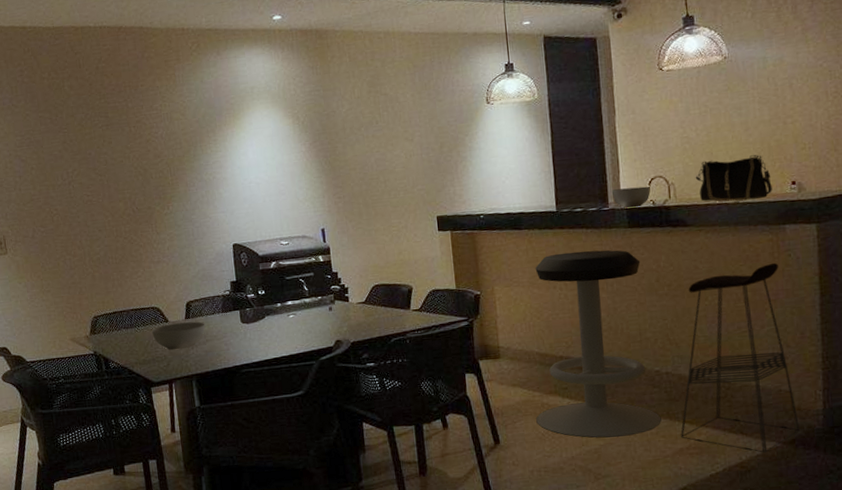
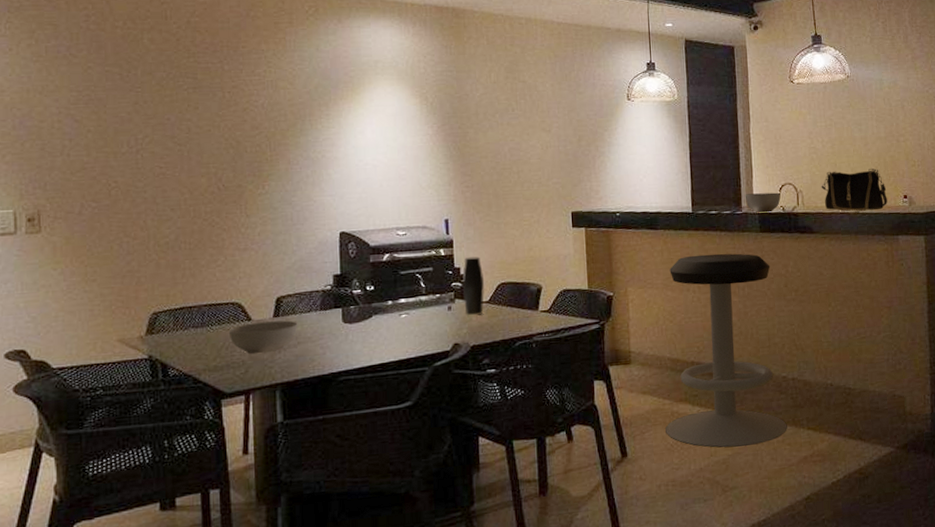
vase: none [340,262,361,315] -> present [462,257,484,316]
bar stool: present [680,262,800,453] -> none [805,271,911,458]

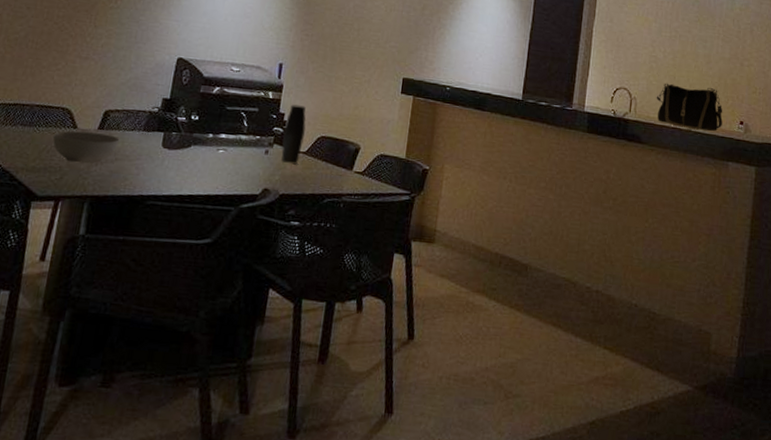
bar stool: present [665,253,787,448] -> none [457,143,592,354]
bowl: present [745,192,781,213] -> none [577,91,614,114]

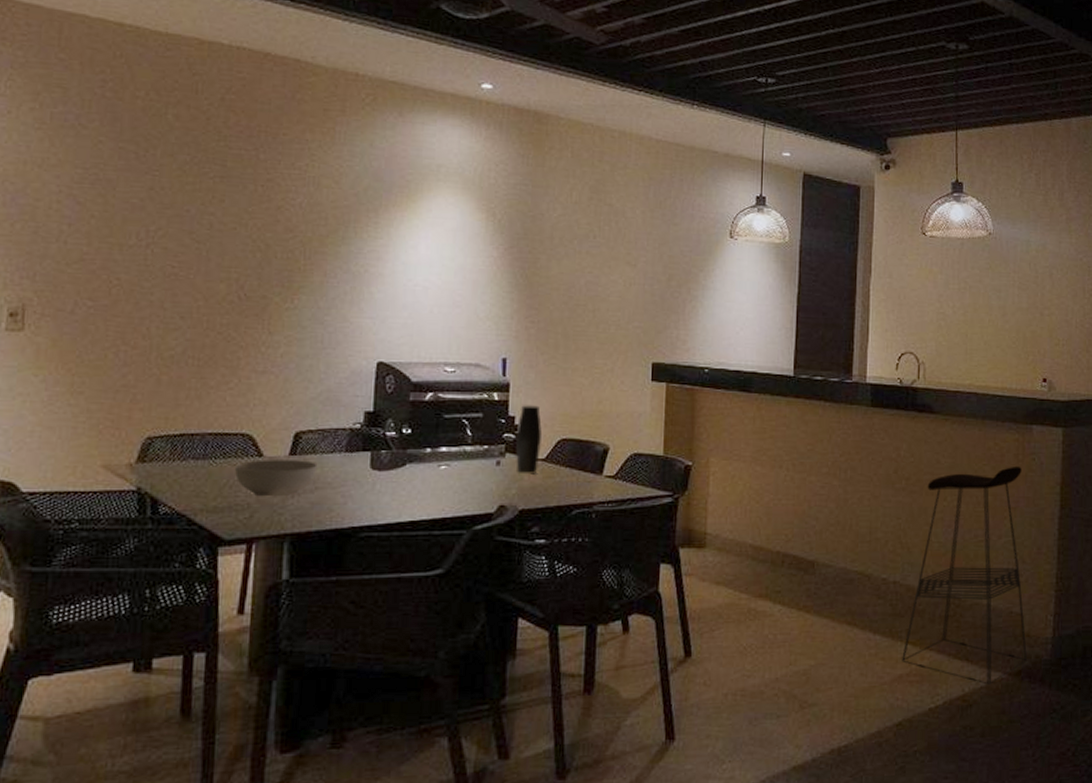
bar stool: none [599,197,717,395] -> present [902,466,1027,685]
handbag: present [656,83,723,132] -> none [947,342,1024,394]

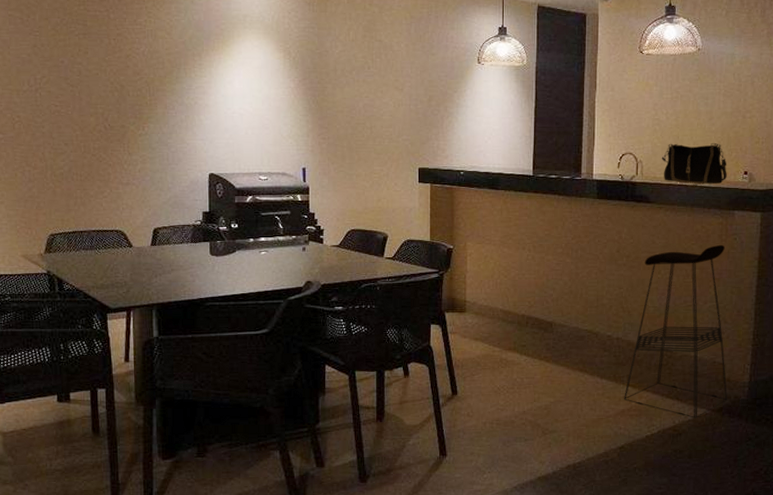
bowl: present [234,460,319,497] -> none [113,249,173,277]
vase: present [515,405,542,475] -> none [316,204,335,257]
handbag: none [947,342,1024,394] -> present [661,143,727,186]

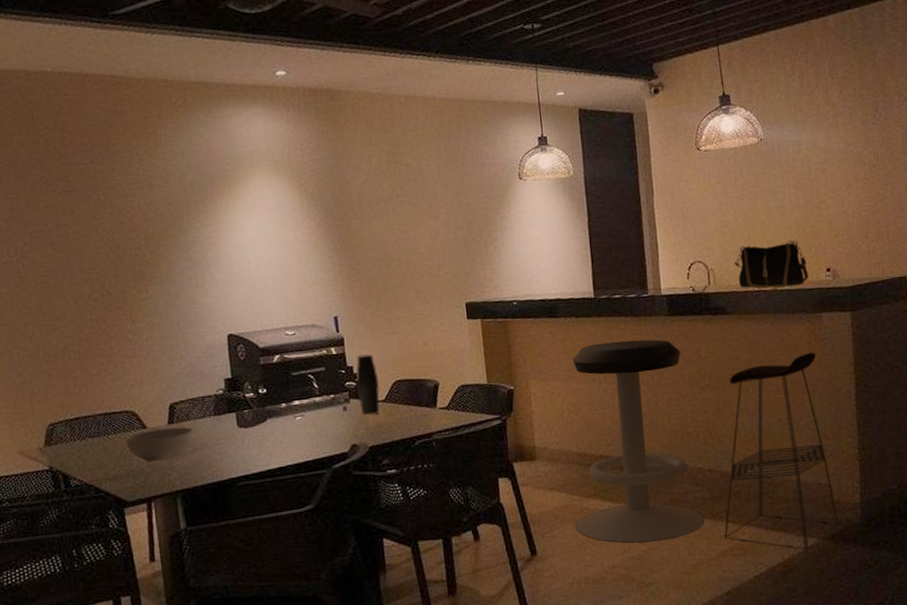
bowl: none [113,249,173,277] -> present [124,427,195,463]
vase: none [316,204,335,257] -> present [356,354,380,416]
bar stool: none [494,216,608,395] -> present [572,339,705,543]

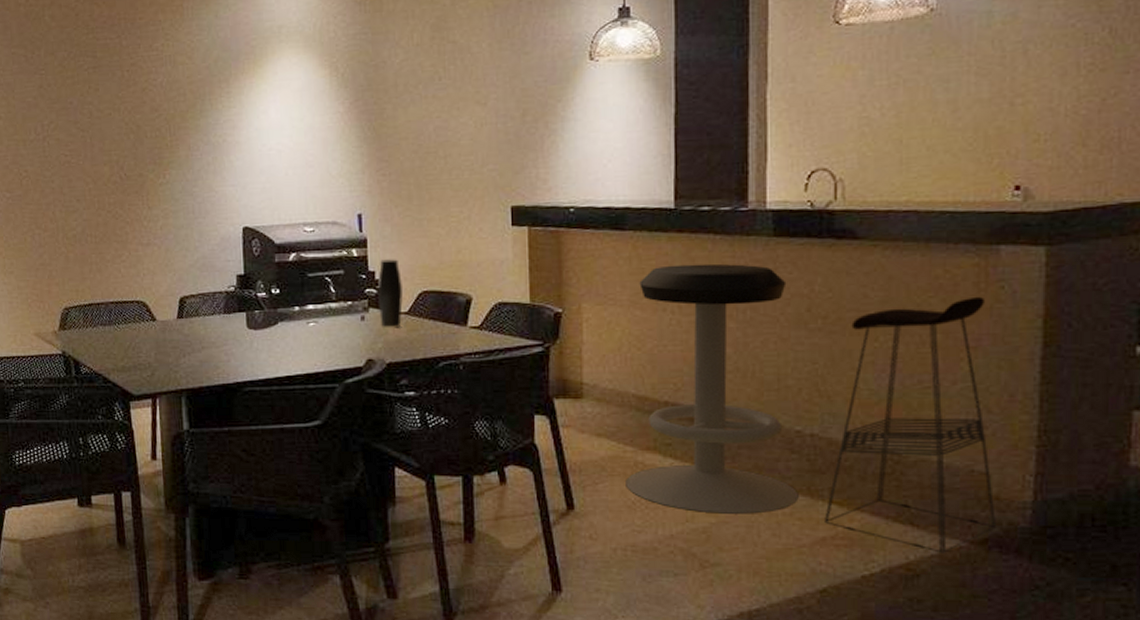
bowl: present [124,427,195,463] -> none [134,322,203,357]
handbag: present [734,240,809,290] -> none [874,146,985,211]

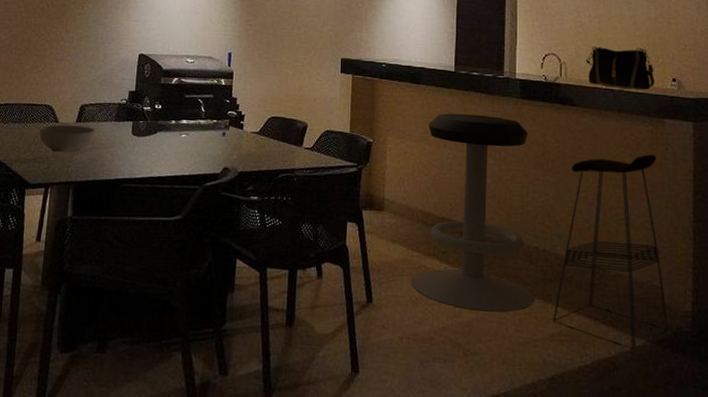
bowl: none [134,322,203,357] -> present [39,125,96,154]
vase: present [377,259,403,328] -> none [237,89,257,144]
handbag: none [874,146,985,211] -> present [585,46,655,91]

